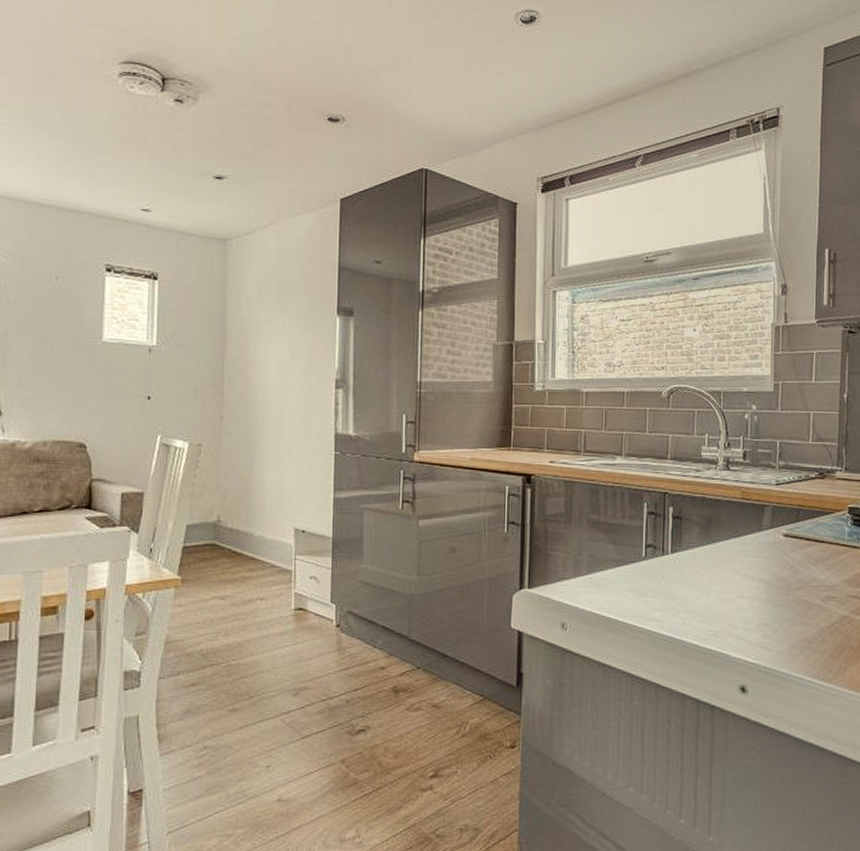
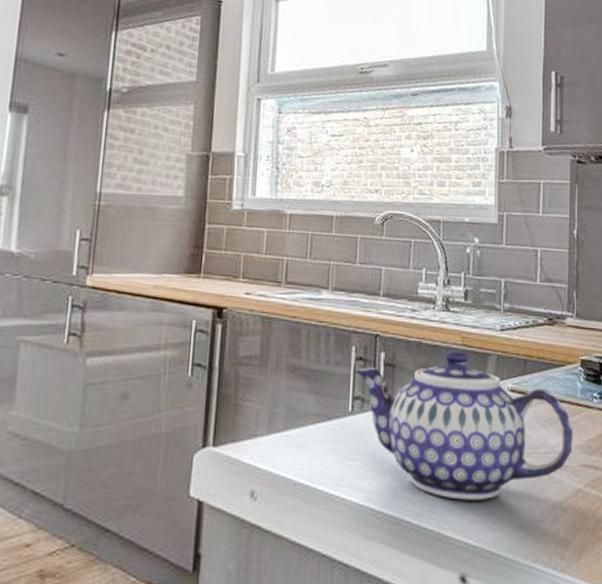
teapot: none [648,503,841,627] -> present [355,350,574,501]

